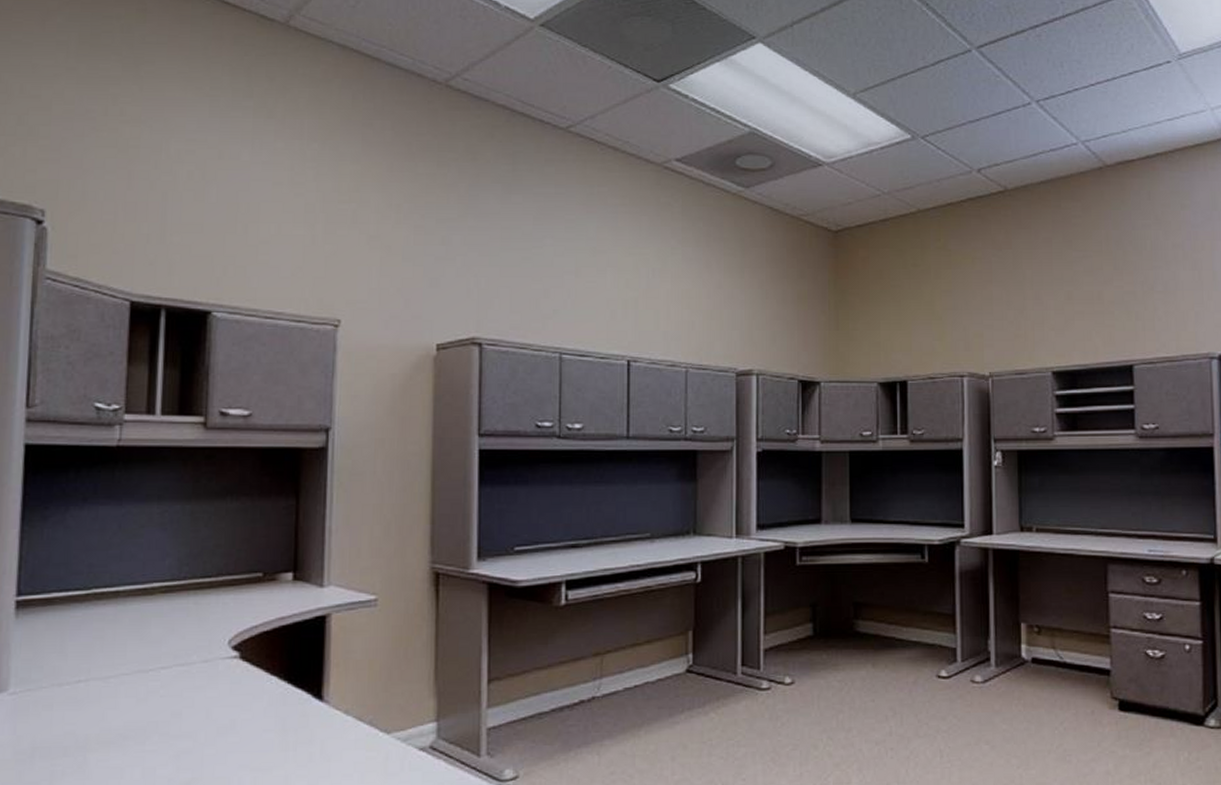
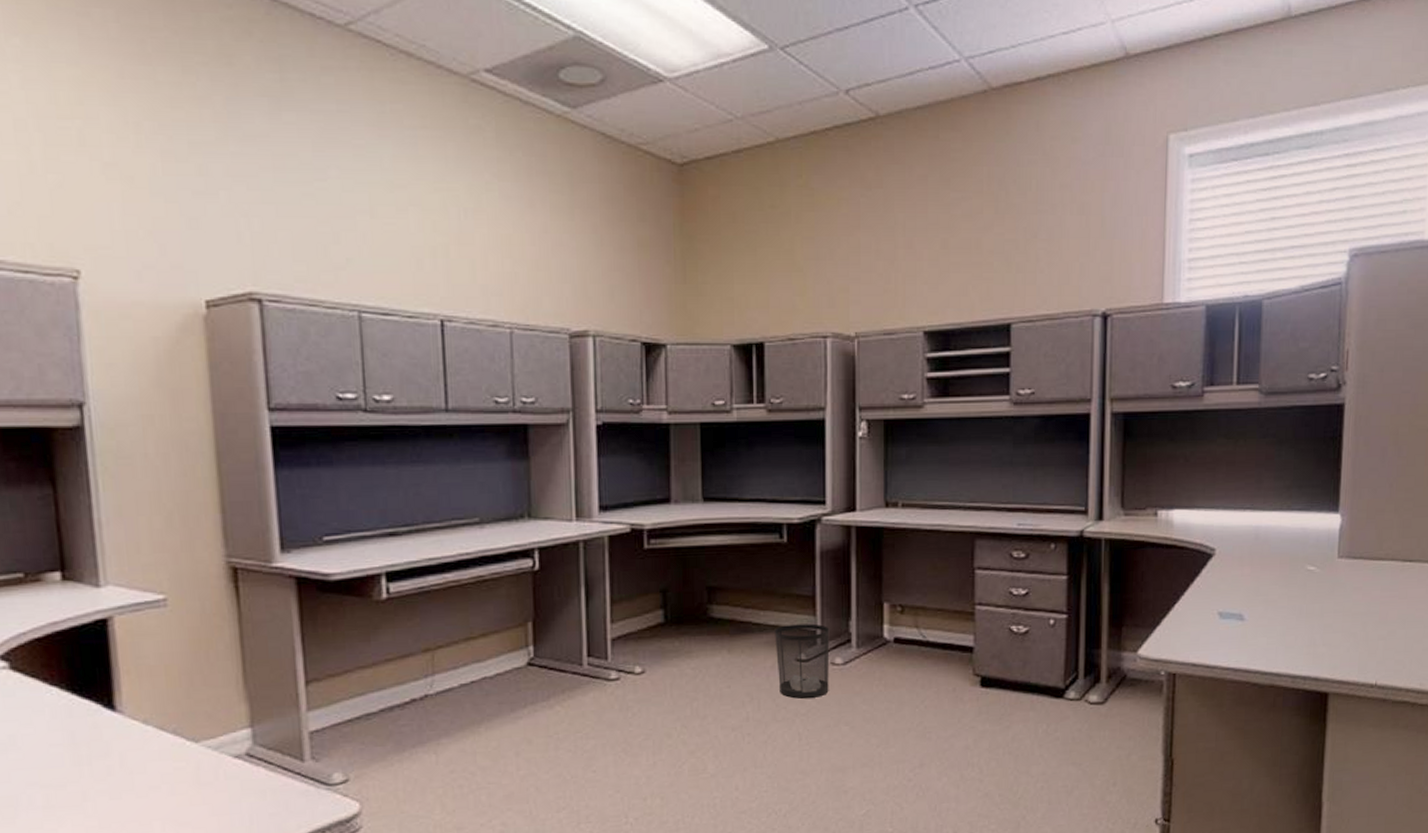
waste bin: none [917,641,970,715] -> present [774,623,830,699]

